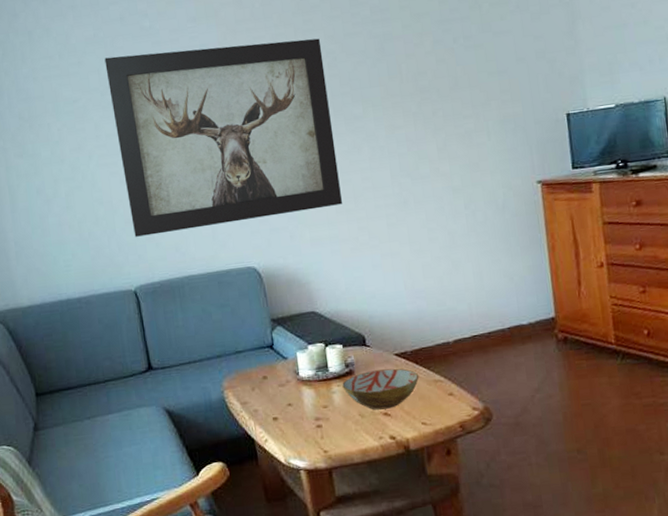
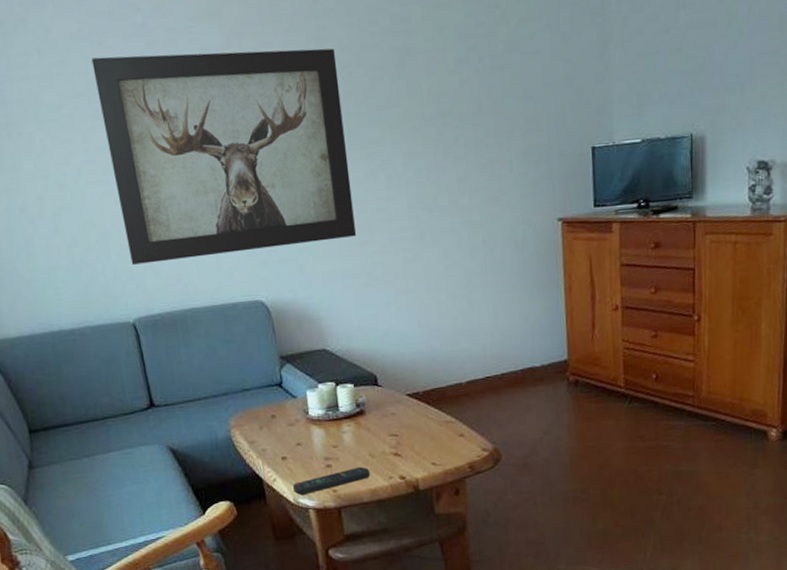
remote control: none [284,426,361,456] -> present [292,466,371,496]
bowl: present [342,368,419,410] -> none [353,409,431,450]

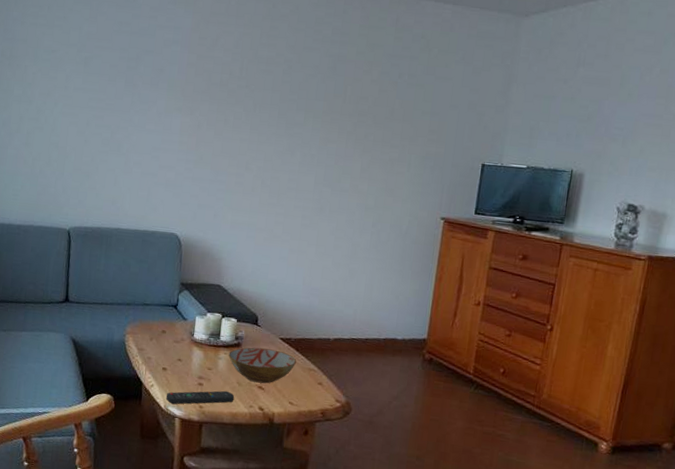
wall art: present [91,48,357,265] -> none [79,18,282,198]
bowl: none [353,409,431,450] -> present [228,347,297,384]

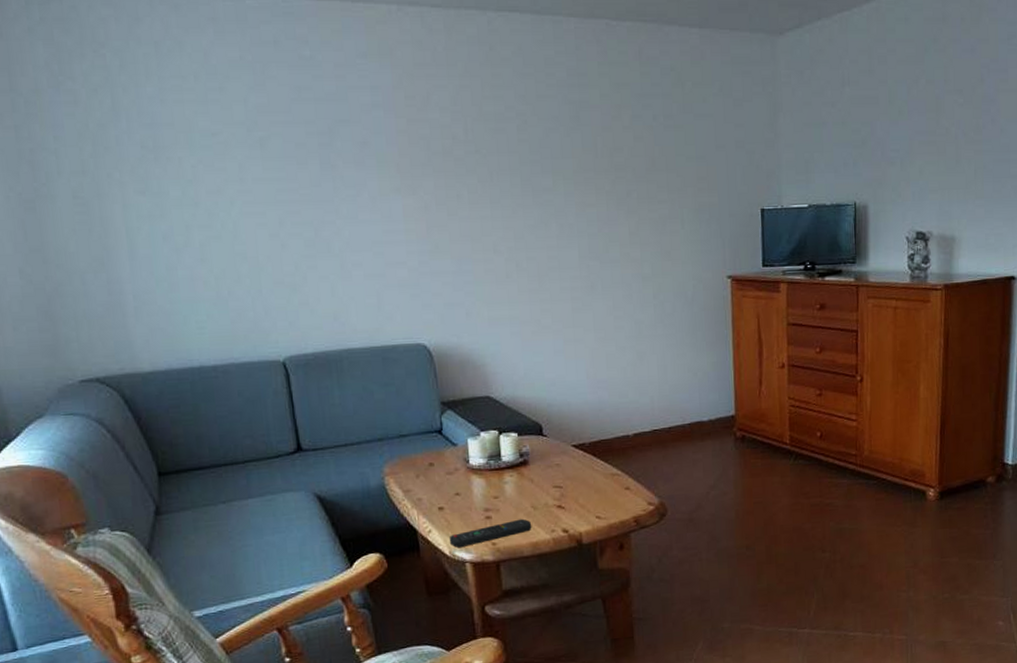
bowl: present [228,347,297,384] -> none [515,460,596,502]

